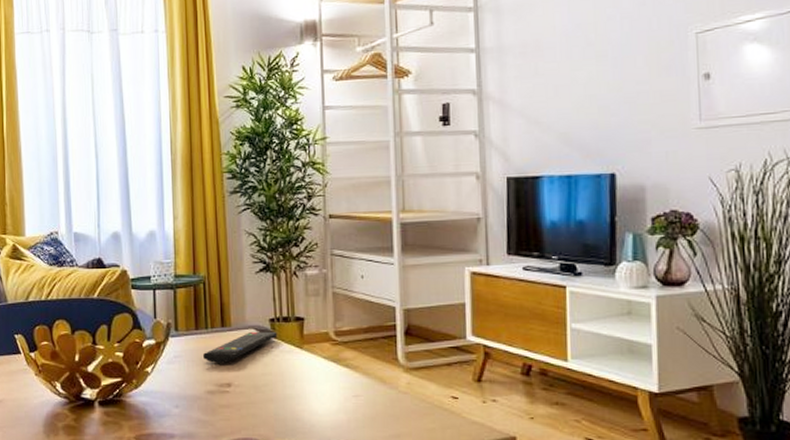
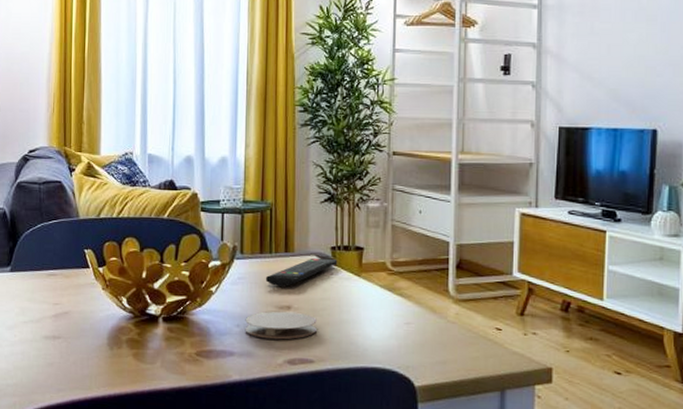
coaster: none [184,389,260,419] -> present [245,311,317,340]

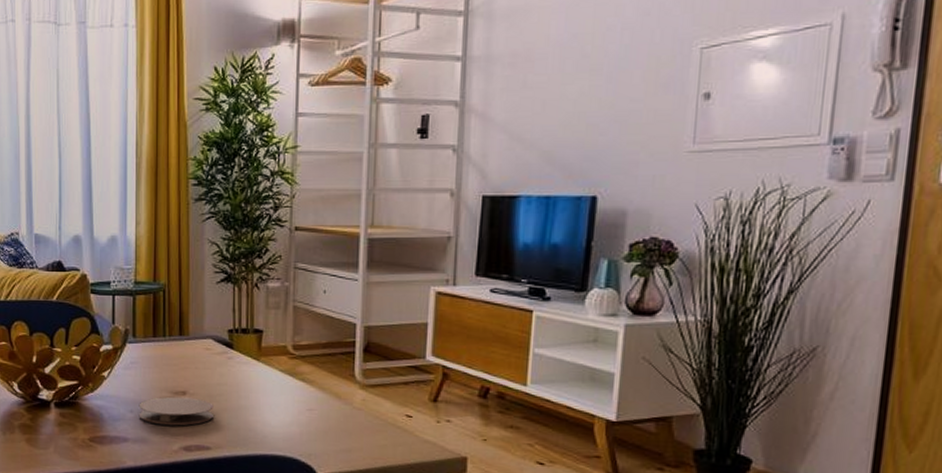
remote control: present [266,257,338,287] -> none [160,341,235,371]

